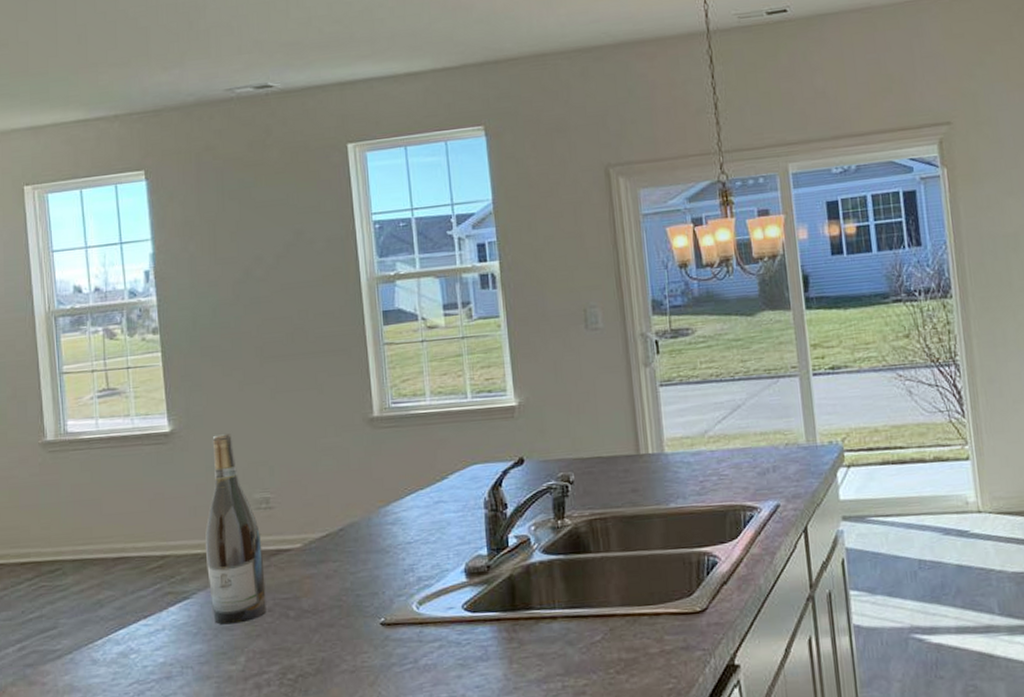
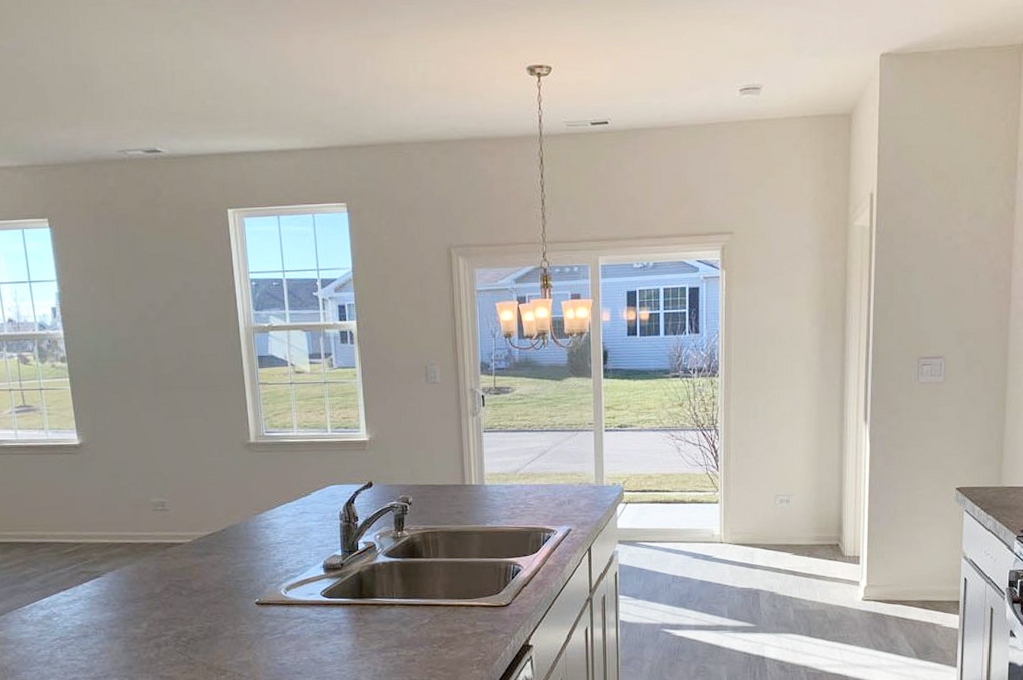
wine bottle: present [204,434,267,625] -> none [111,449,164,598]

